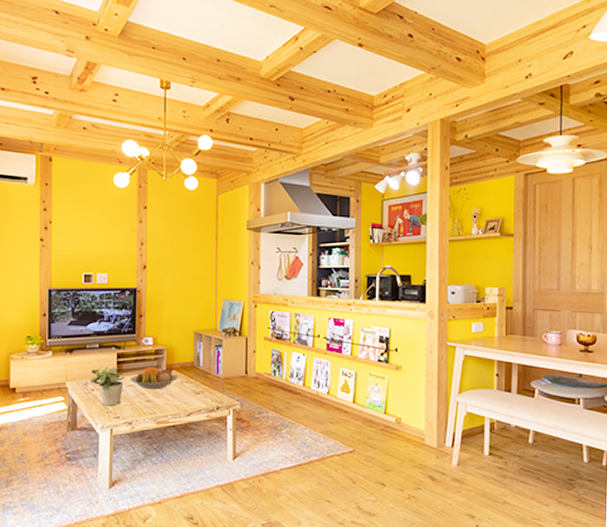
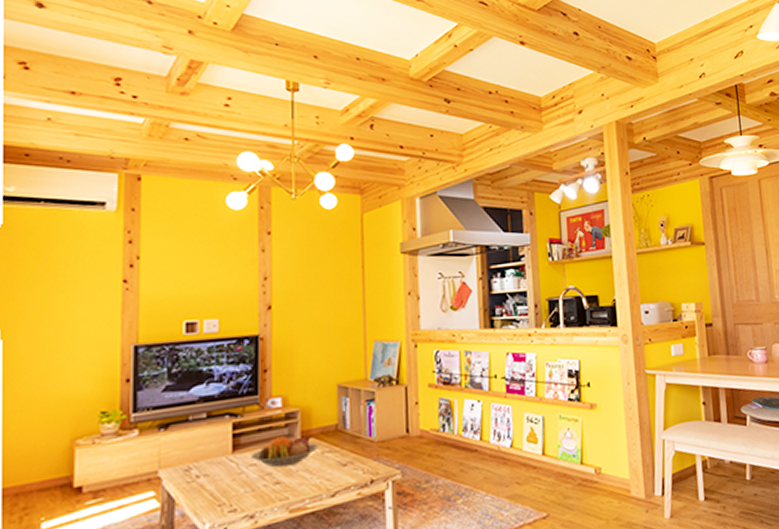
potted plant: present [90,366,125,406] -> none [195,440,244,497]

